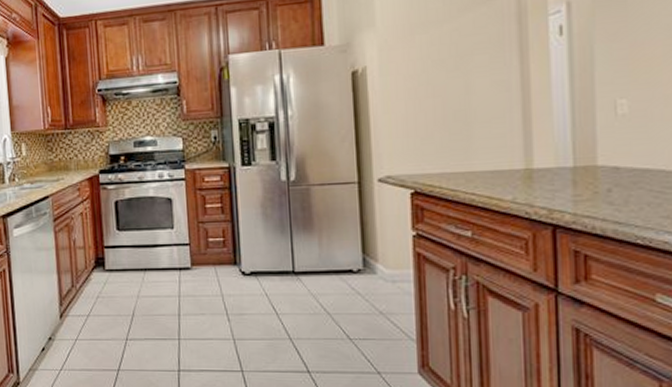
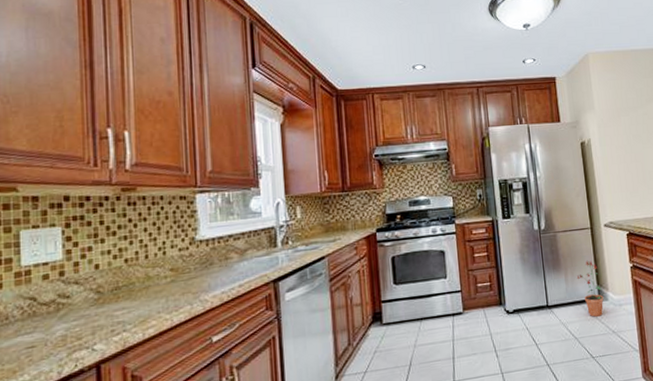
potted plant: none [334,222,371,292] -> present [577,260,604,317]

